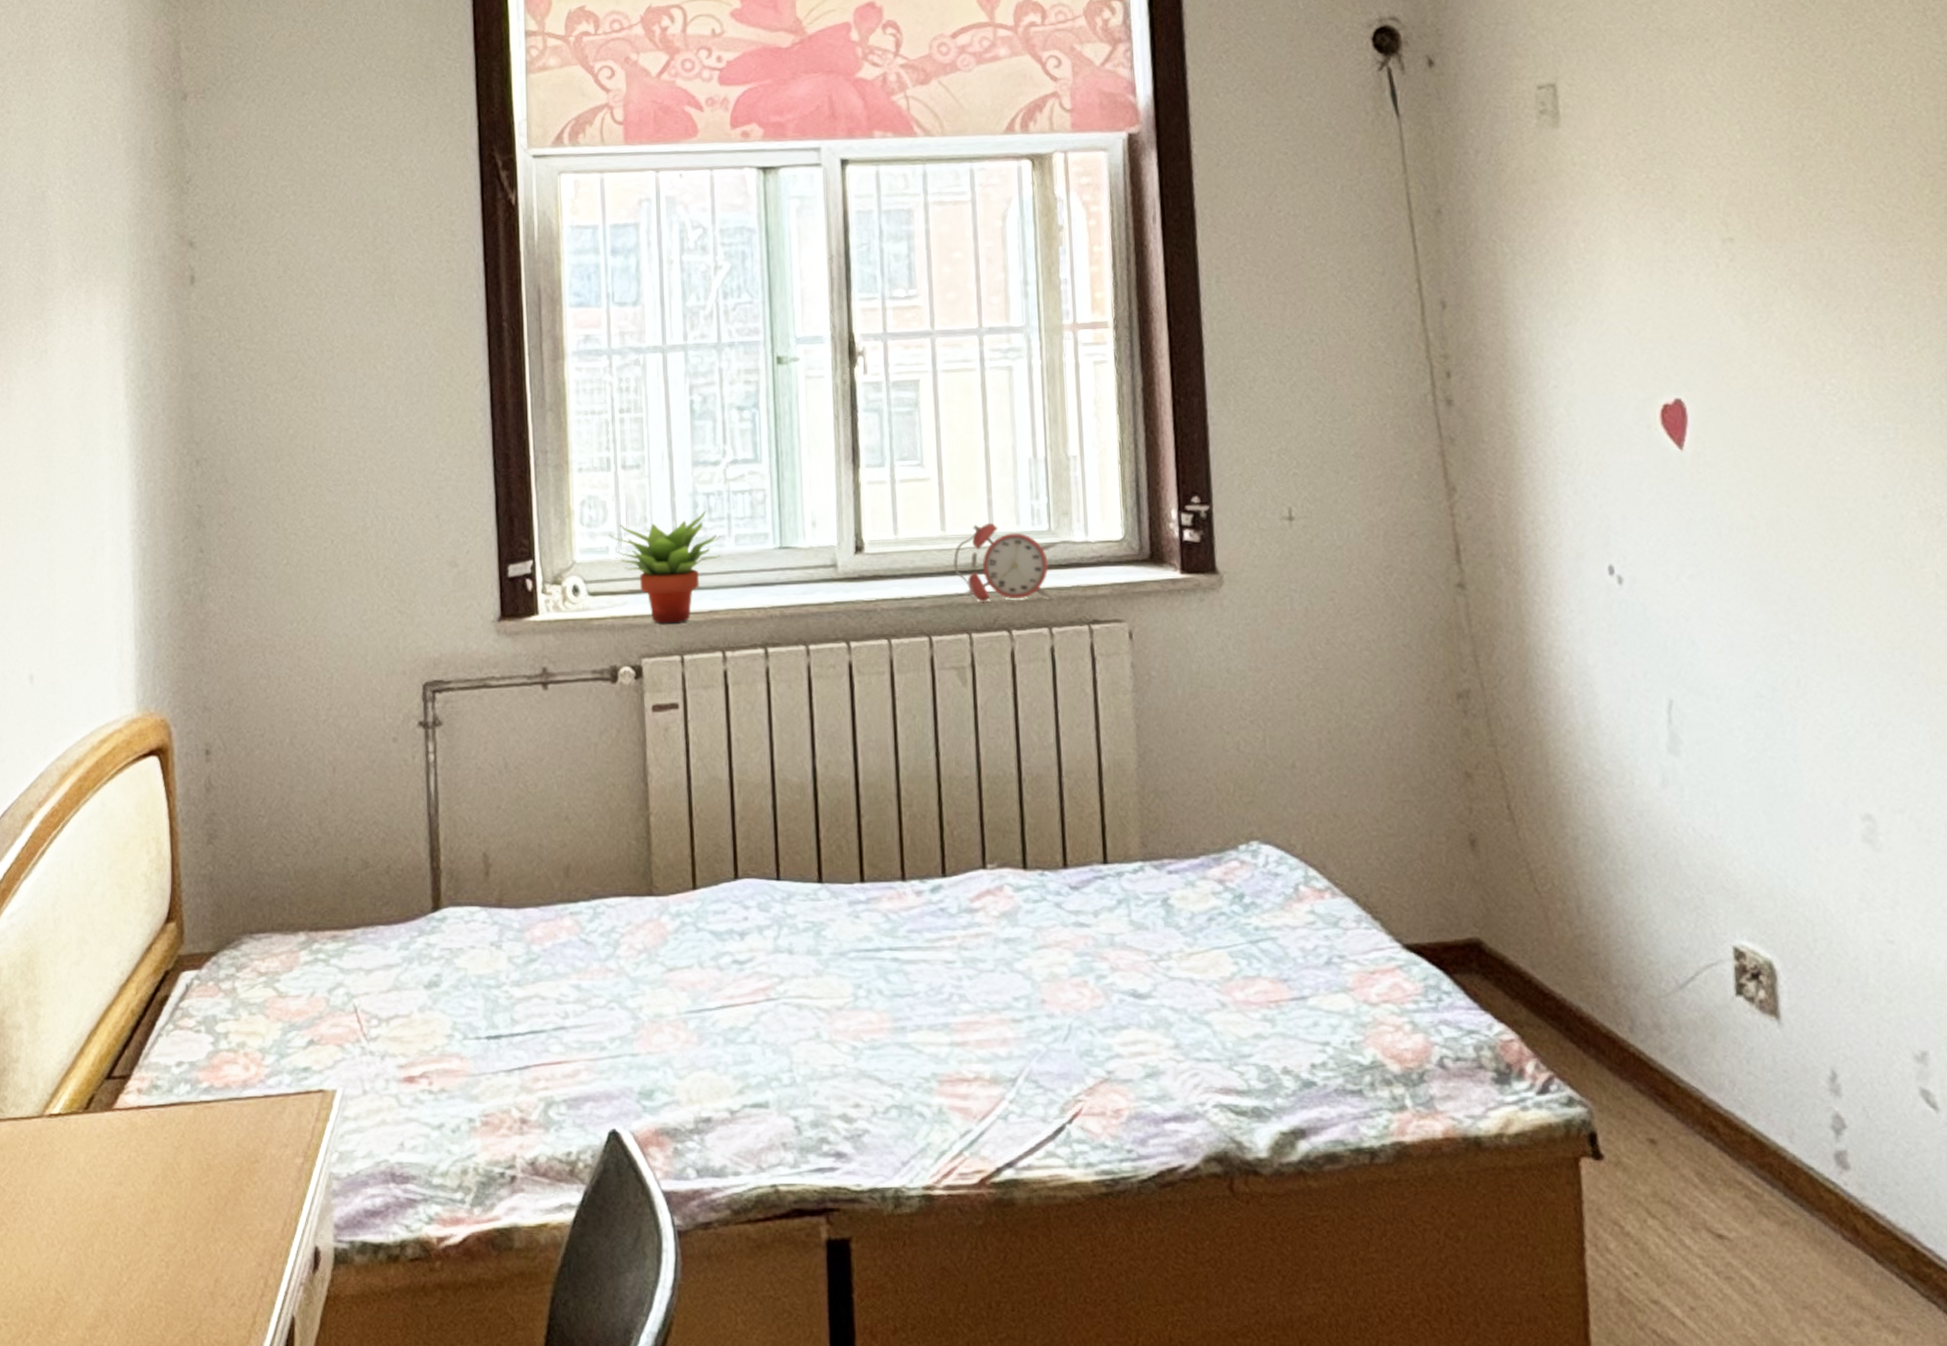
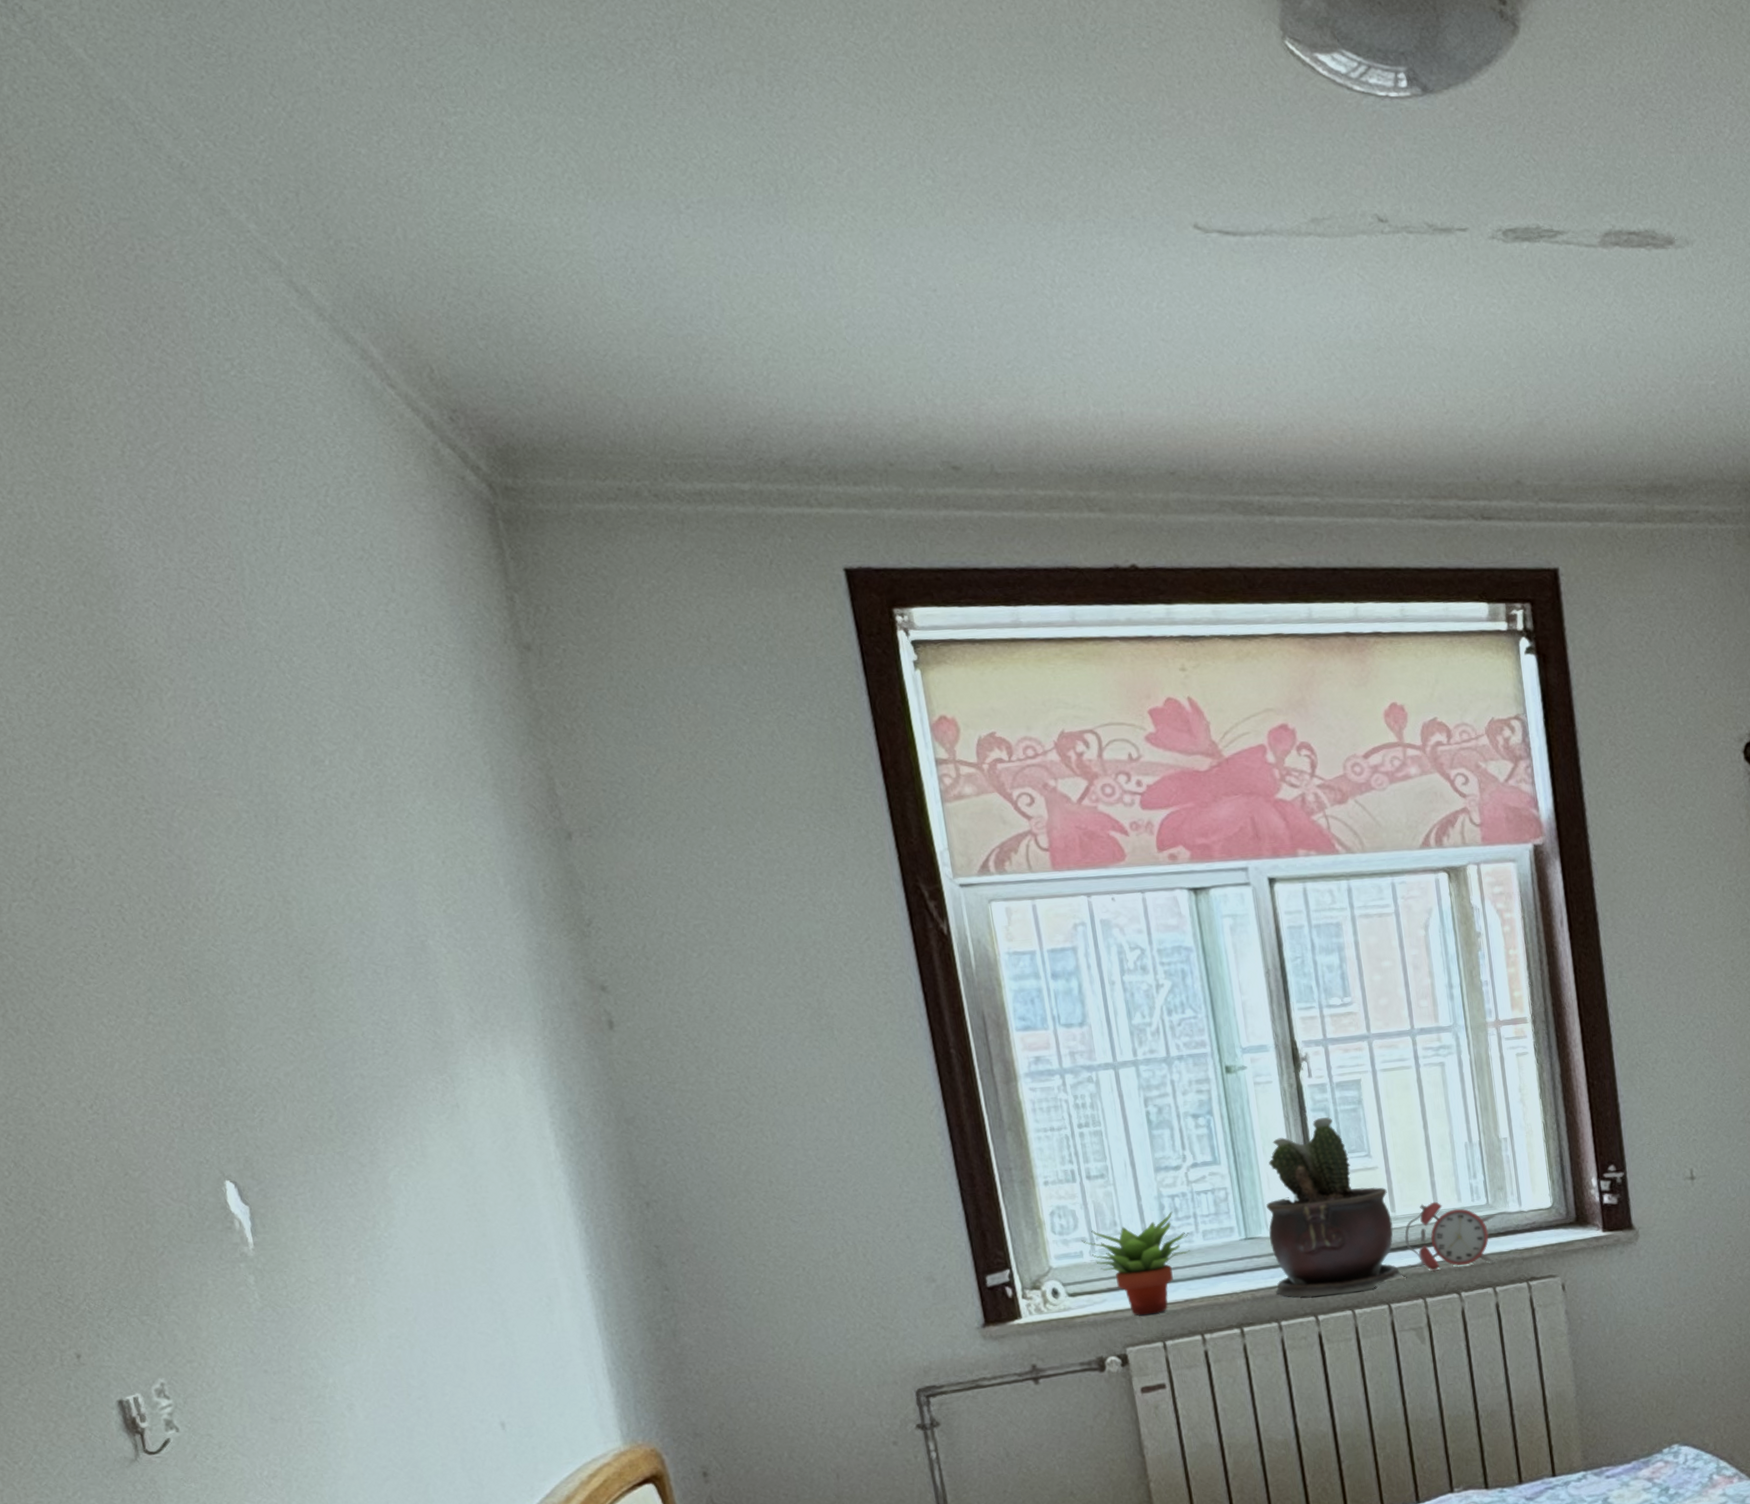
potted cactus: none [805,418,950,621] -> present [1265,1117,1405,1298]

